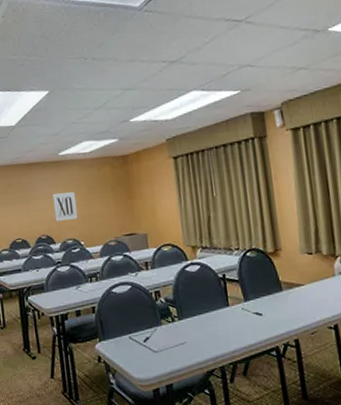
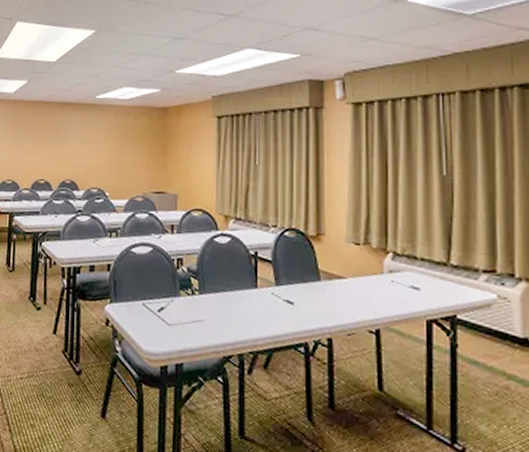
wall art: present [52,192,78,221] -> none [82,137,107,168]

